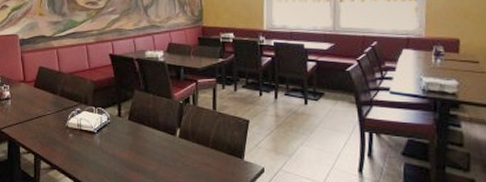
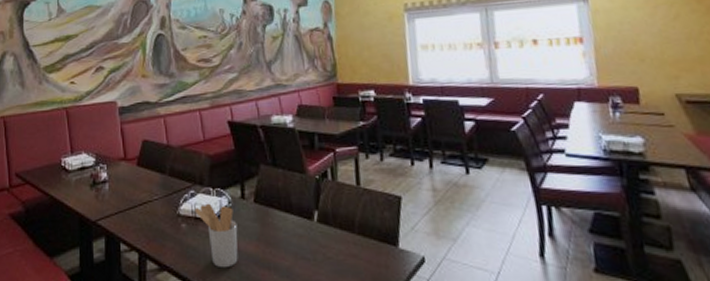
utensil holder: none [80,119,114,170] -> present [194,203,238,268]

